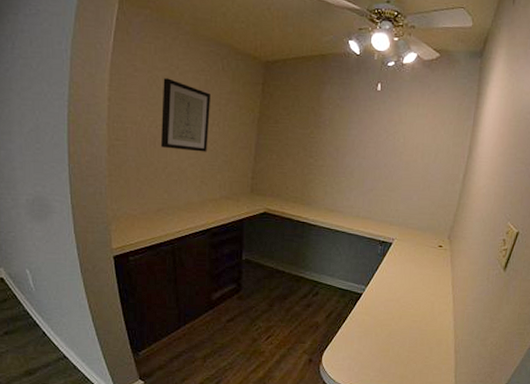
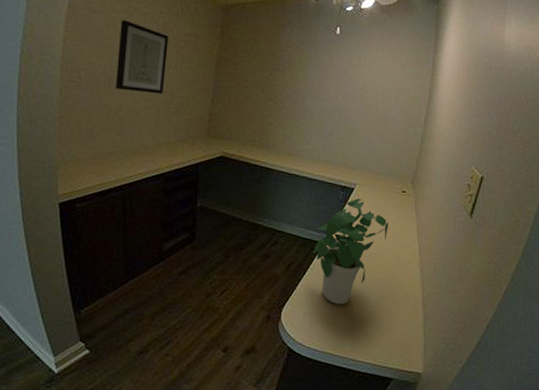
potted plant: none [352,252,425,350] -> present [313,198,389,305]

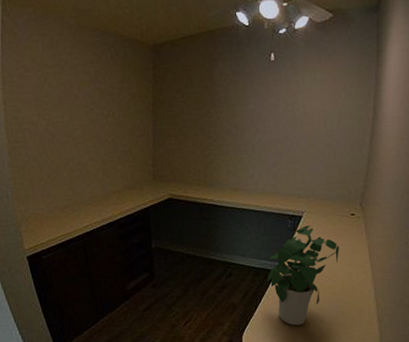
wall art: present [116,20,169,94] -> none [54,74,105,145]

